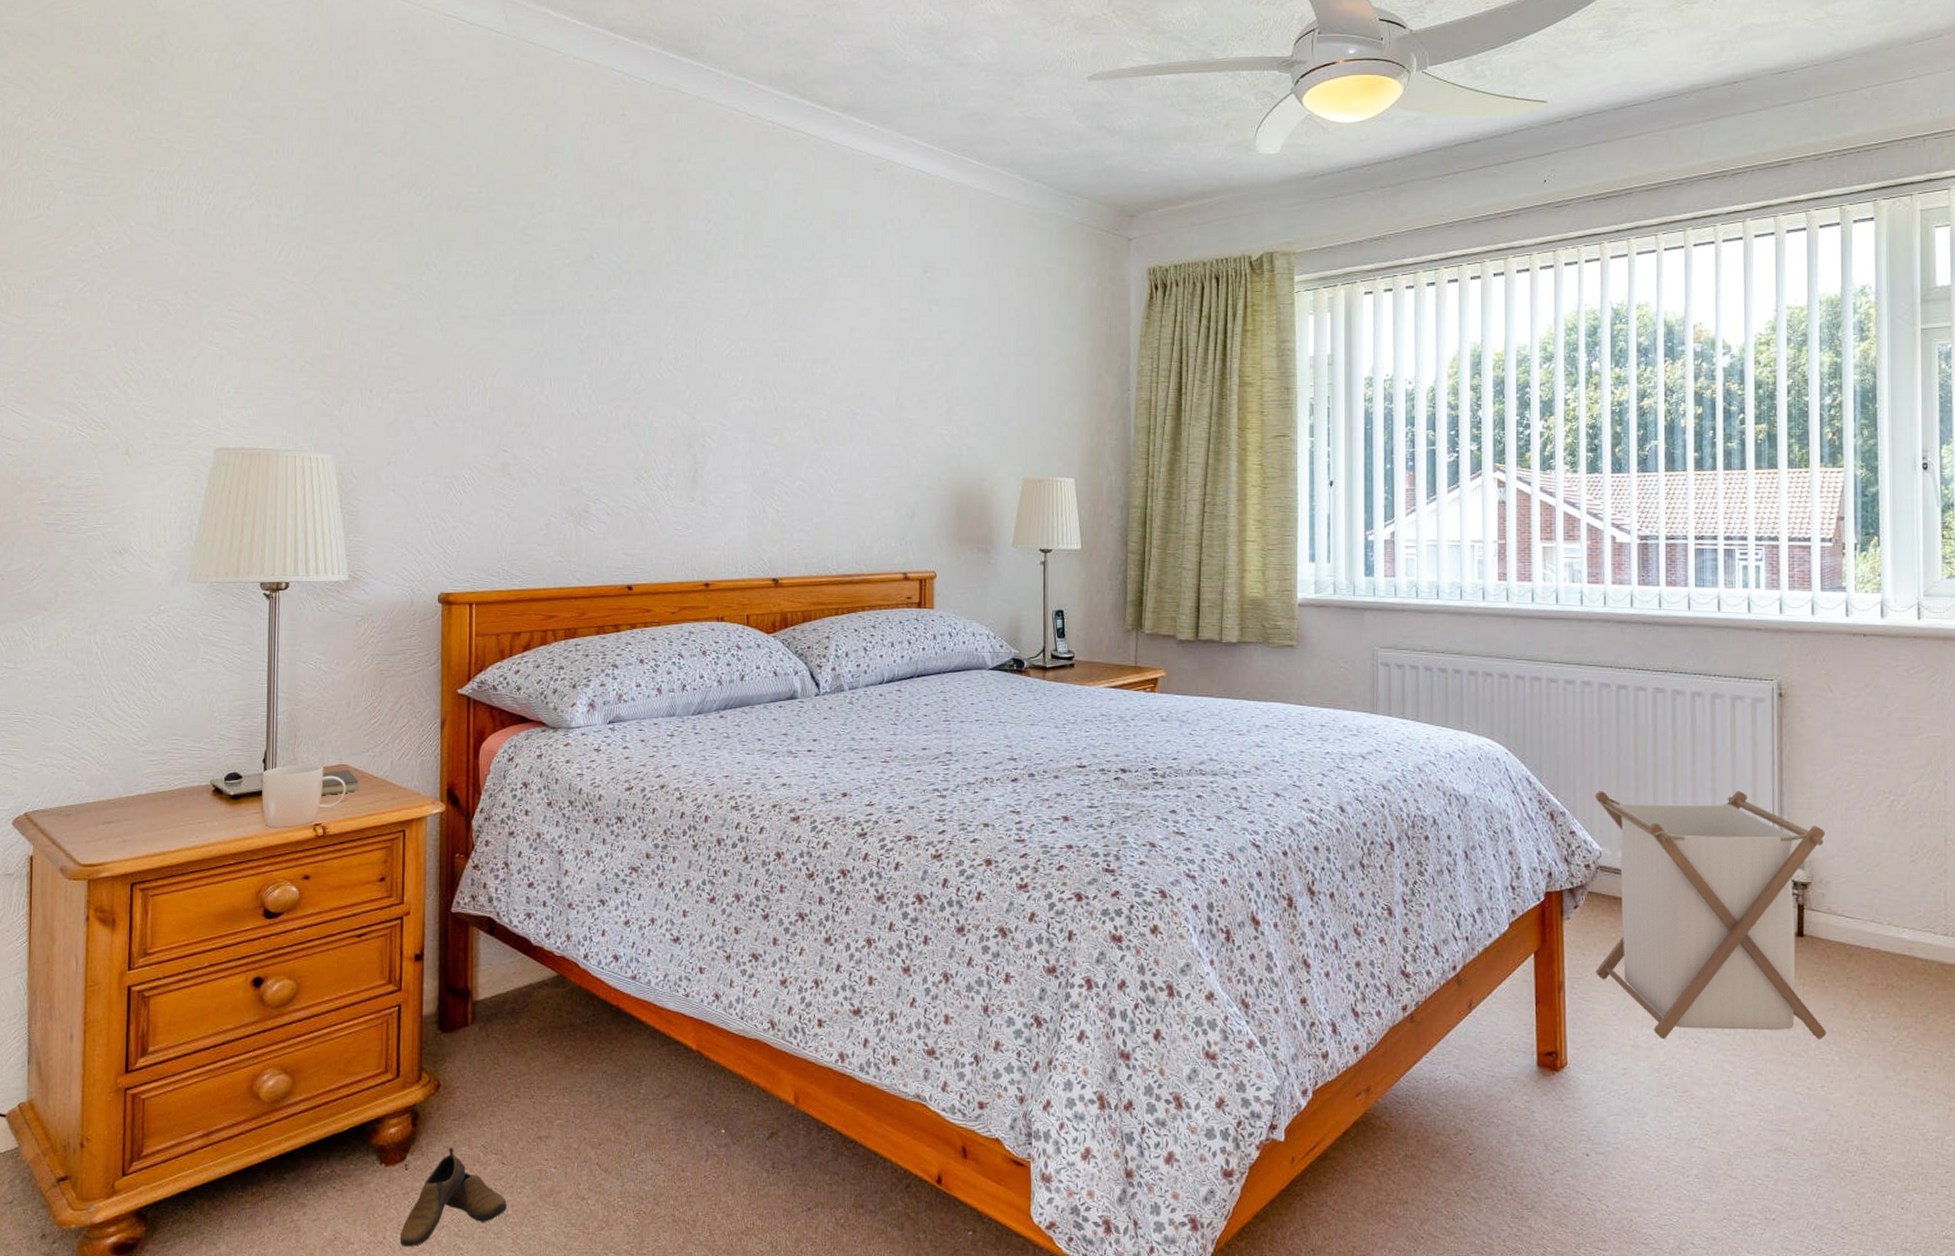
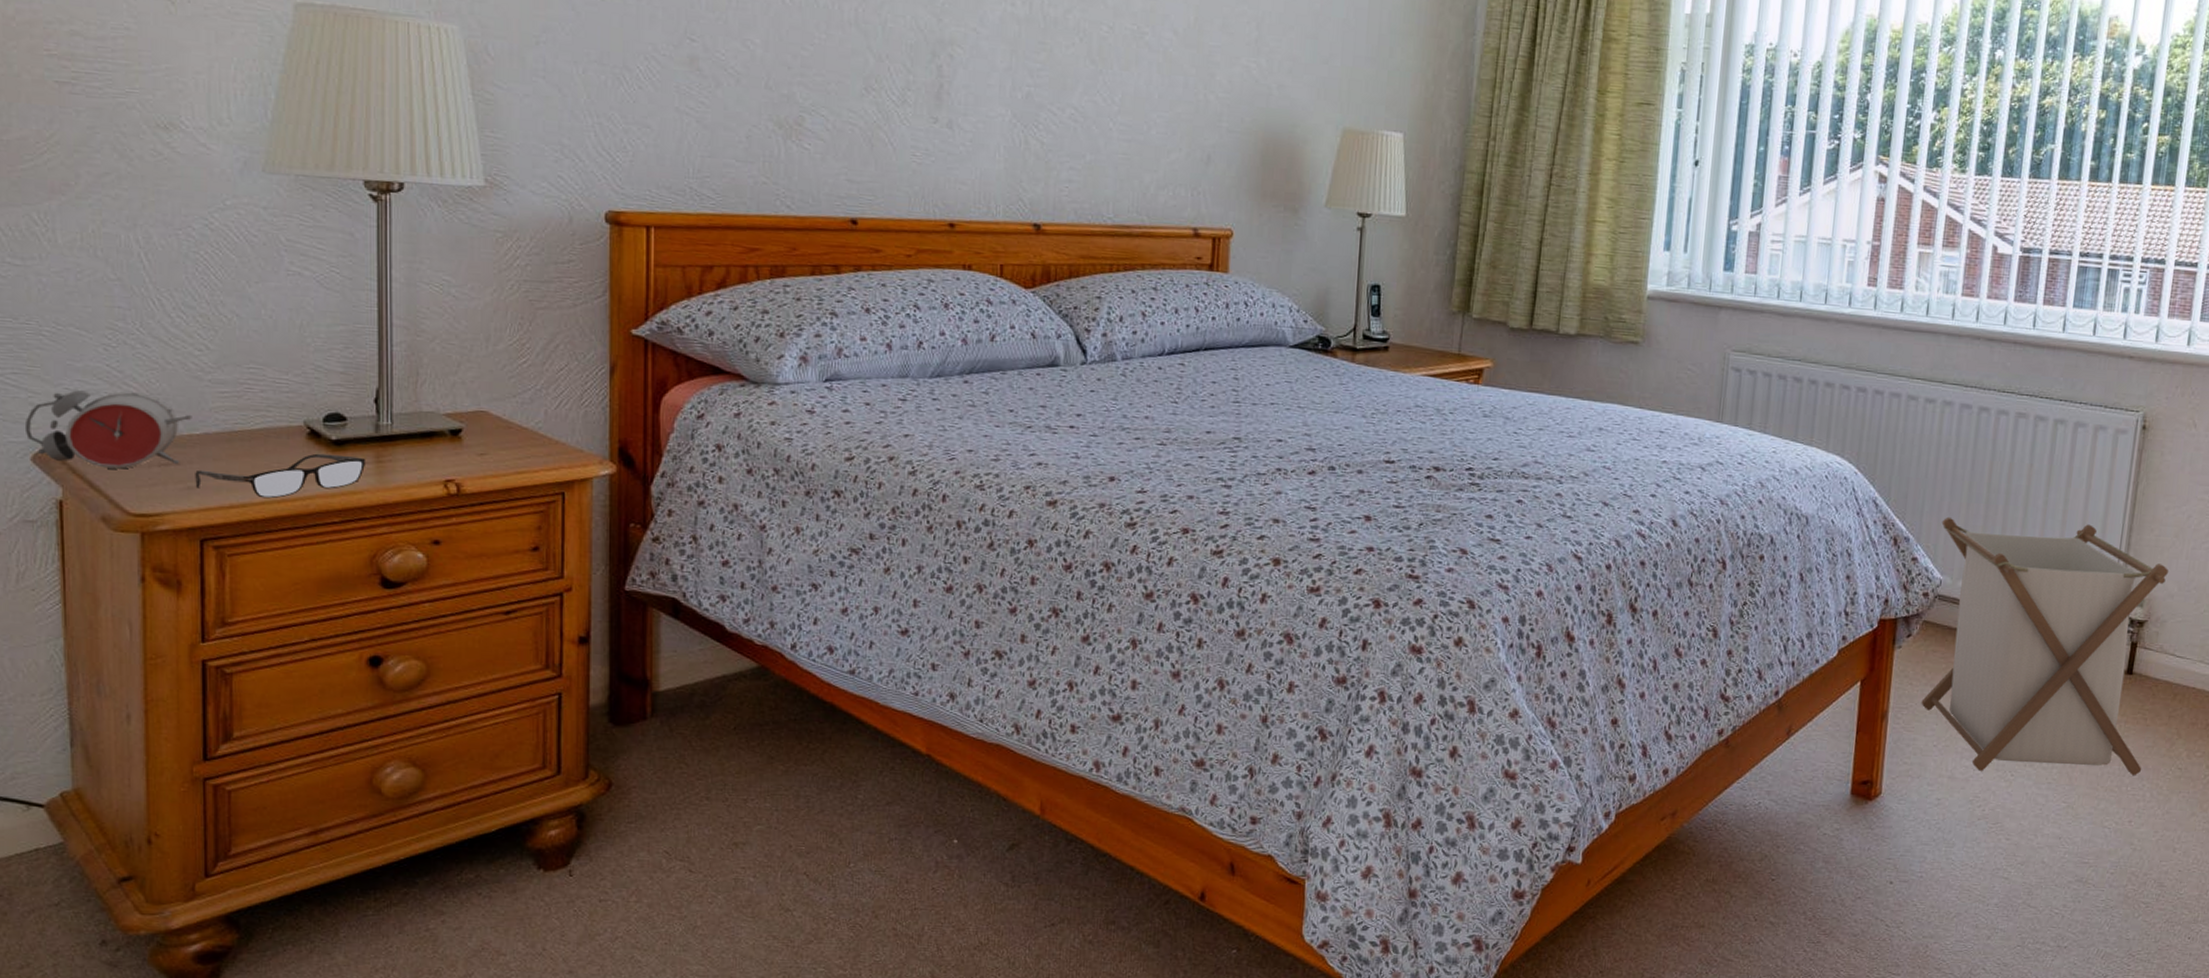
alarm clock: none [9,764,129,828] -> present [24,390,192,469]
eyeglasses: none [129,807,256,847] -> present [195,453,366,499]
mug: present [262,764,346,829] -> none [374,407,487,484]
book: present [321,769,360,795] -> none [454,416,504,447]
shoe: present [399,1147,507,1247] -> none [563,852,695,960]

